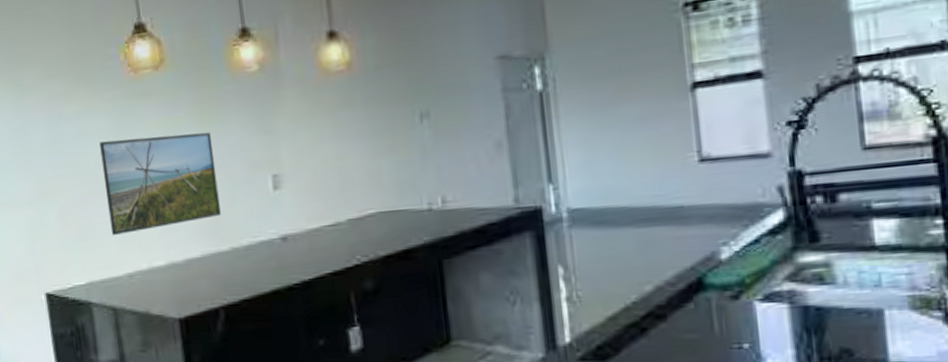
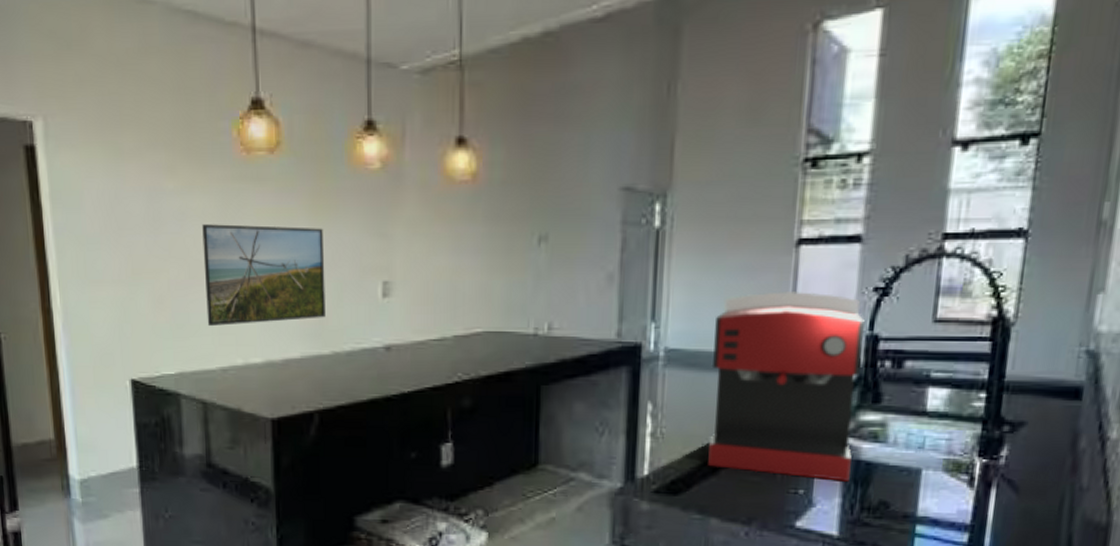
coffee maker: none [617,134,800,331] -> present [708,292,865,482]

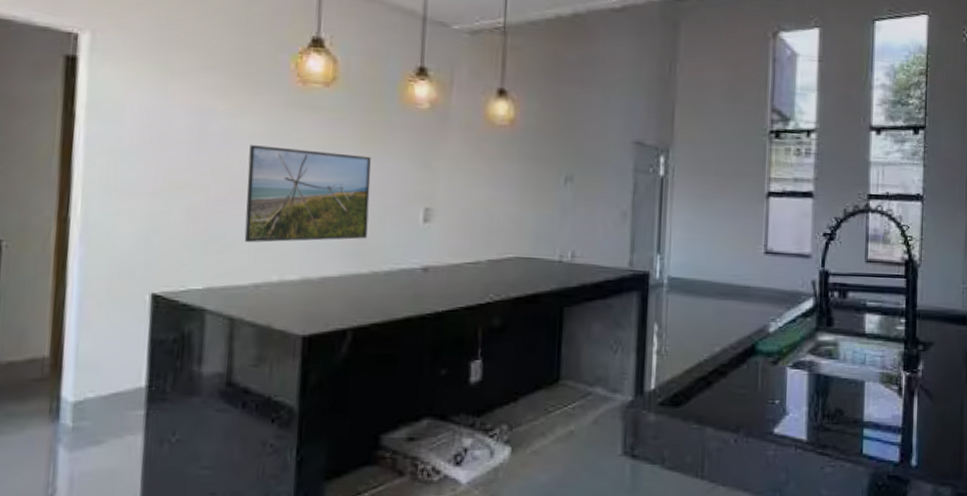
coffee maker: present [708,292,865,482] -> none [703,233,818,393]

